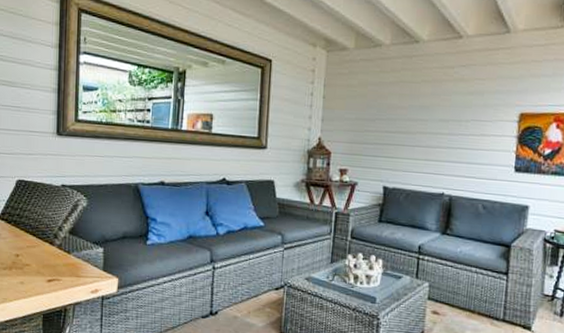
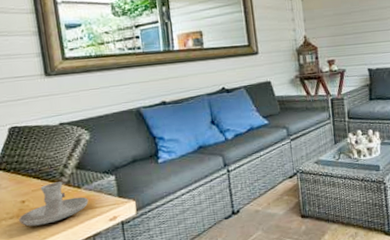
candle holder: none [11,242,75,283] -> present [19,181,89,227]

